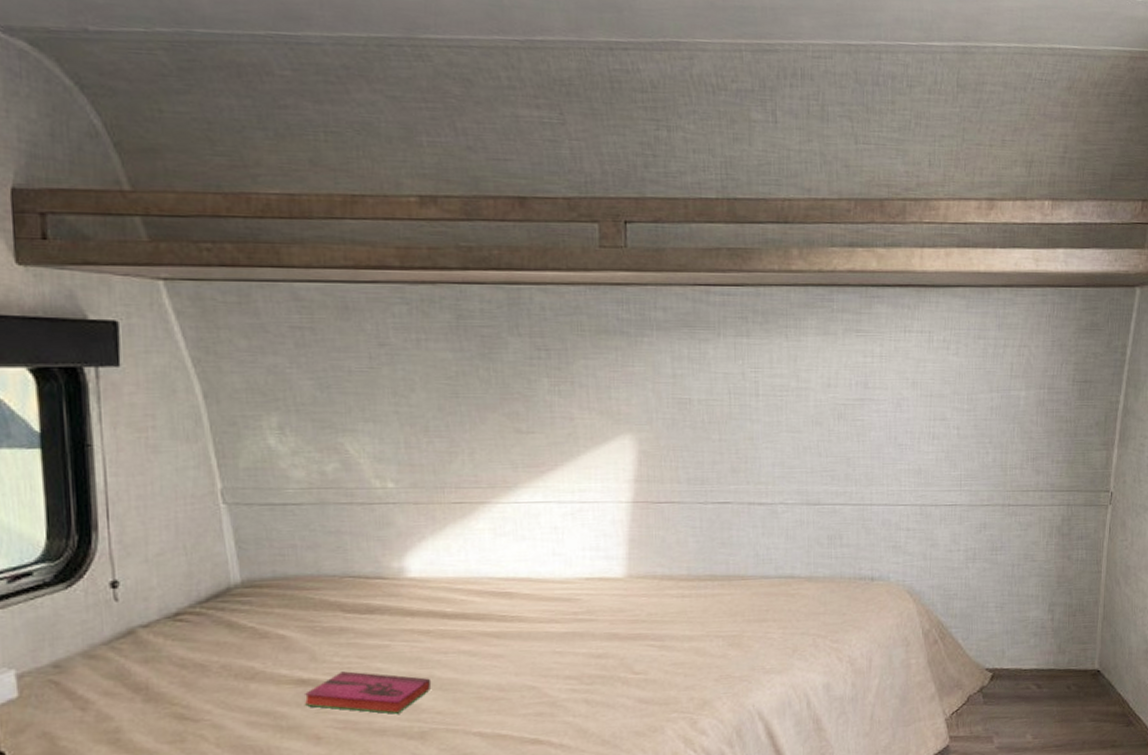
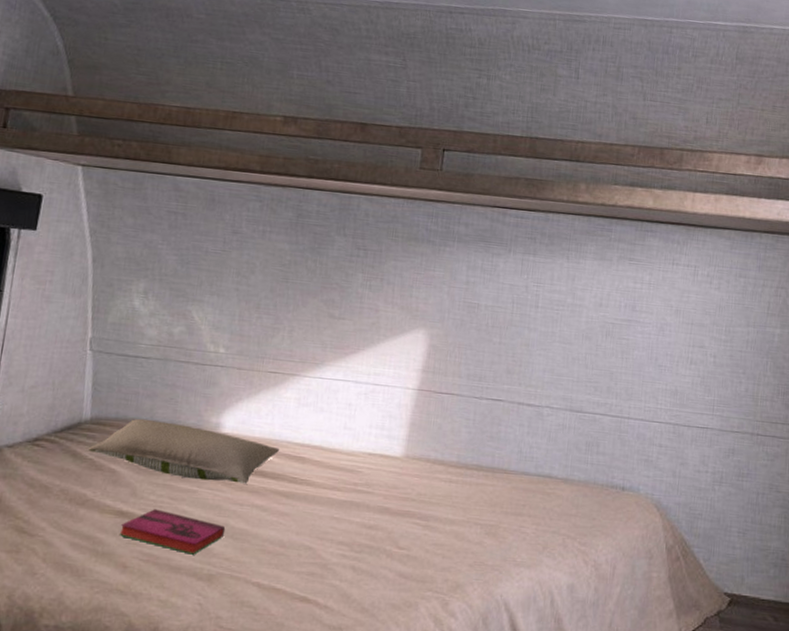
pillow: none [247,574,481,634] -> present [89,418,280,484]

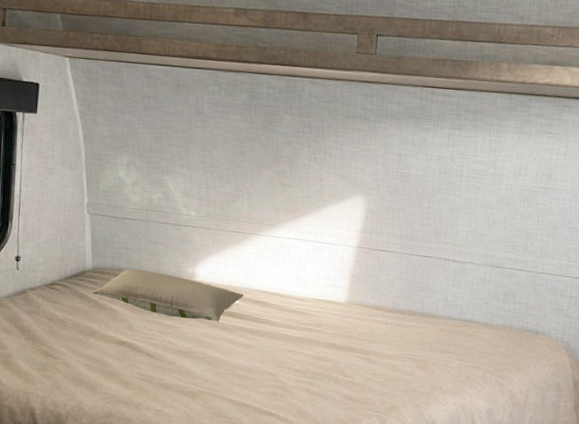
hardback book: present [119,509,226,555] -> none [121,340,204,376]

